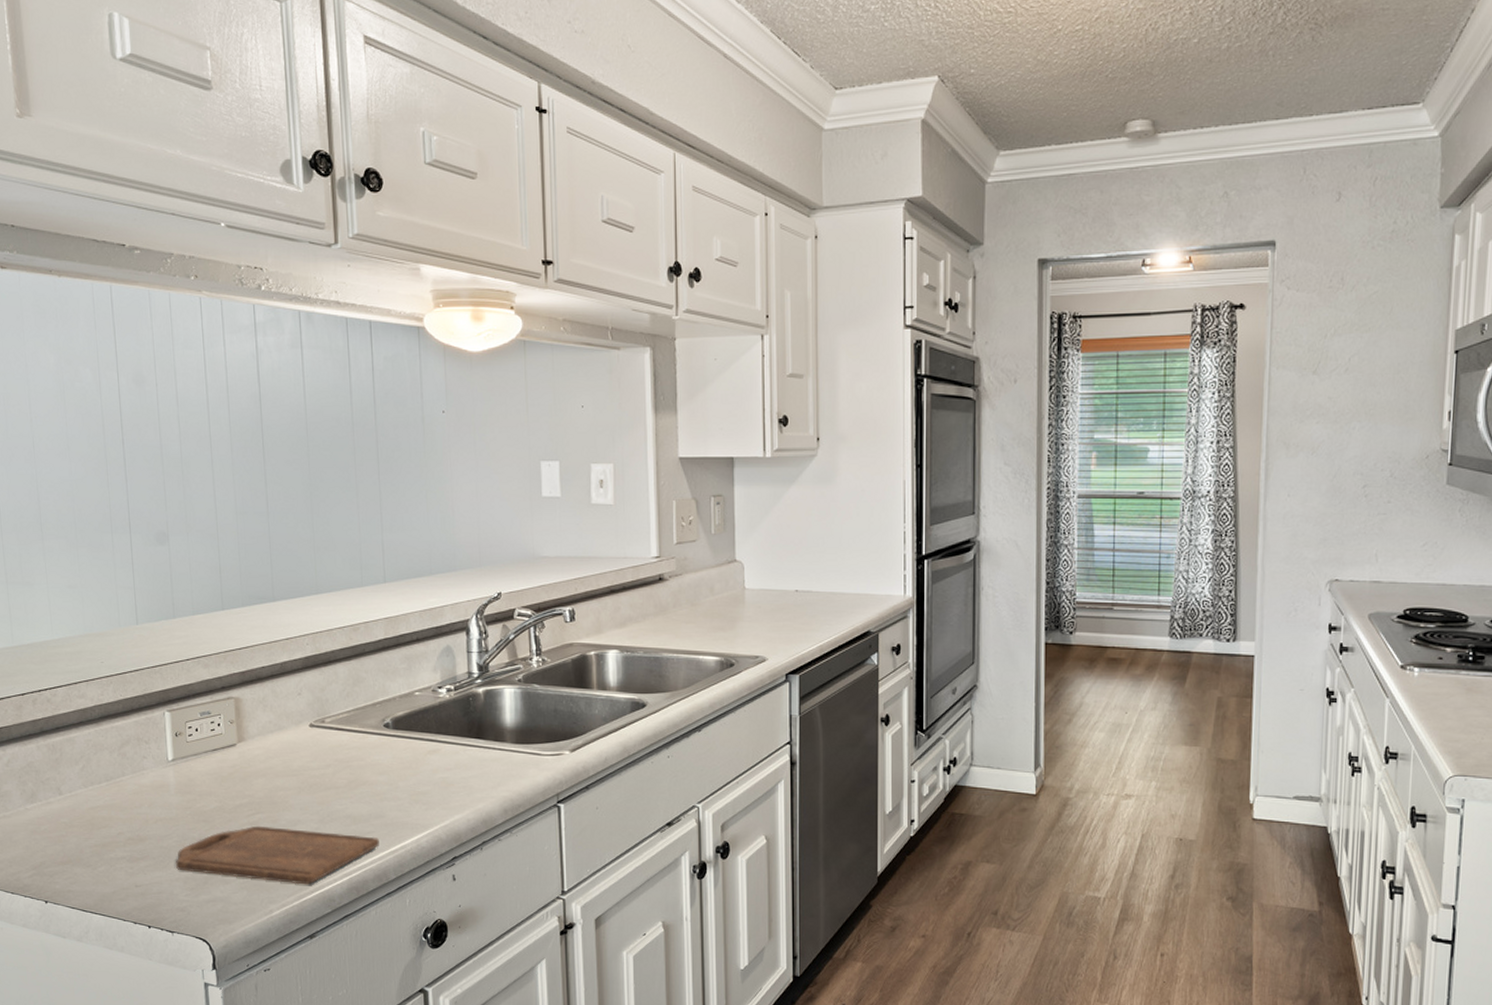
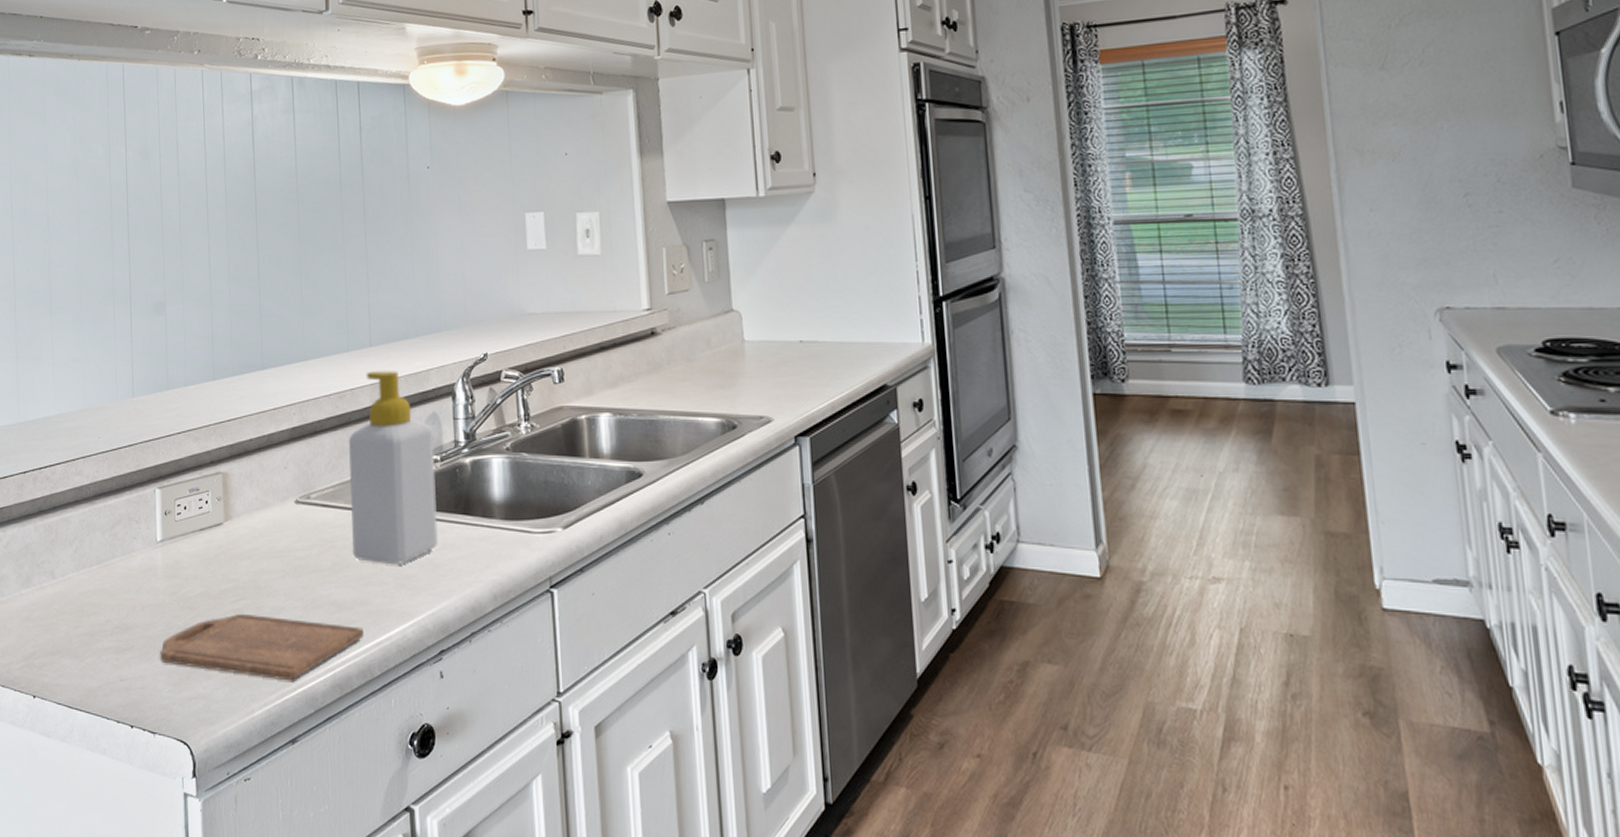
soap bottle: none [363,605,452,783] -> present [349,370,439,565]

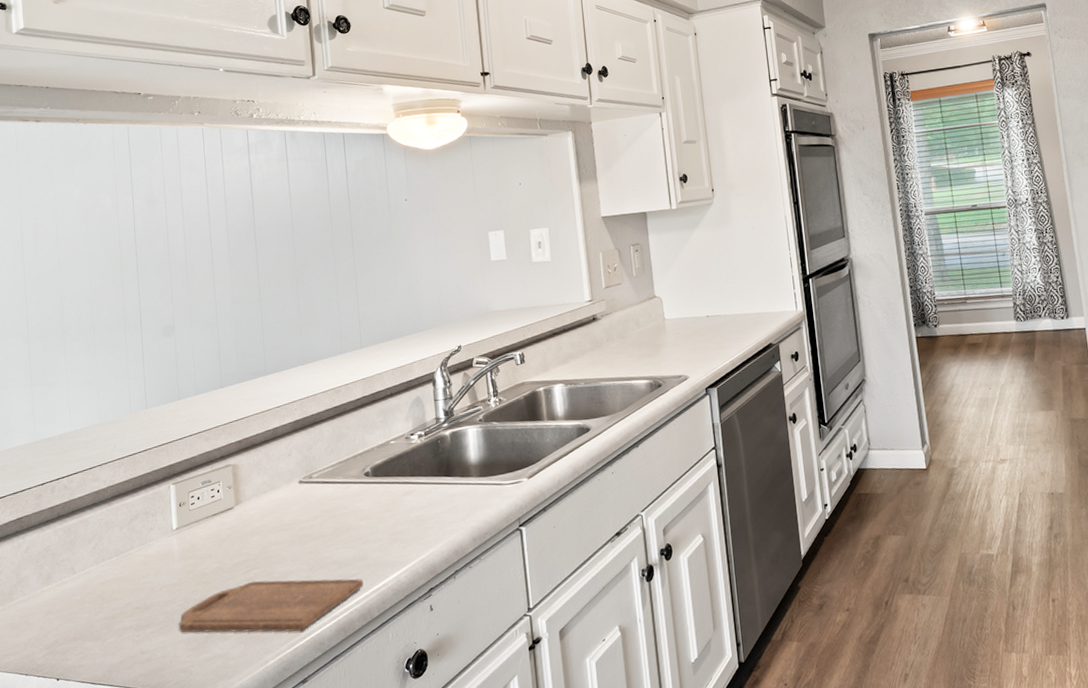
soap bottle: present [349,370,439,565] -> none [345,365,425,525]

